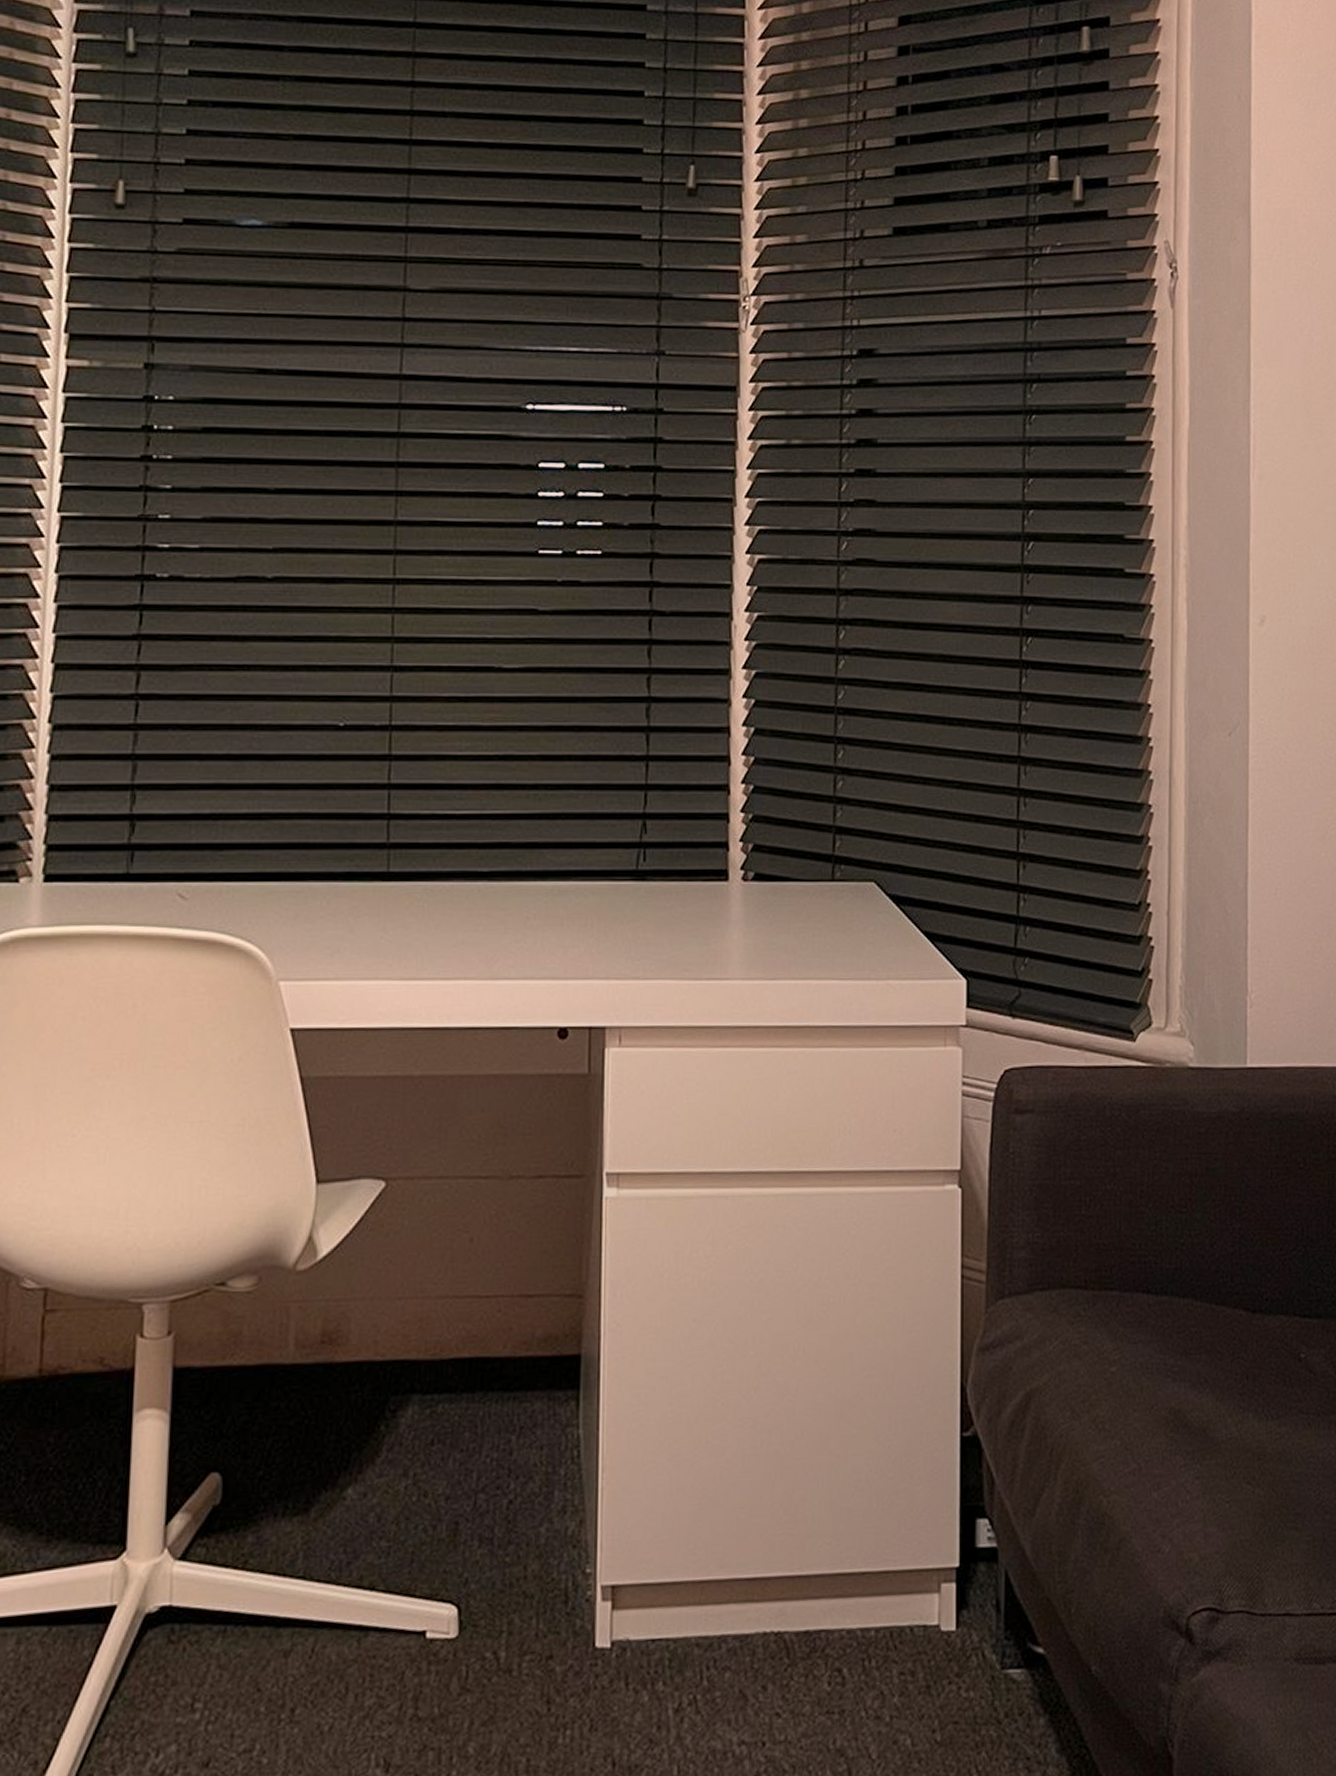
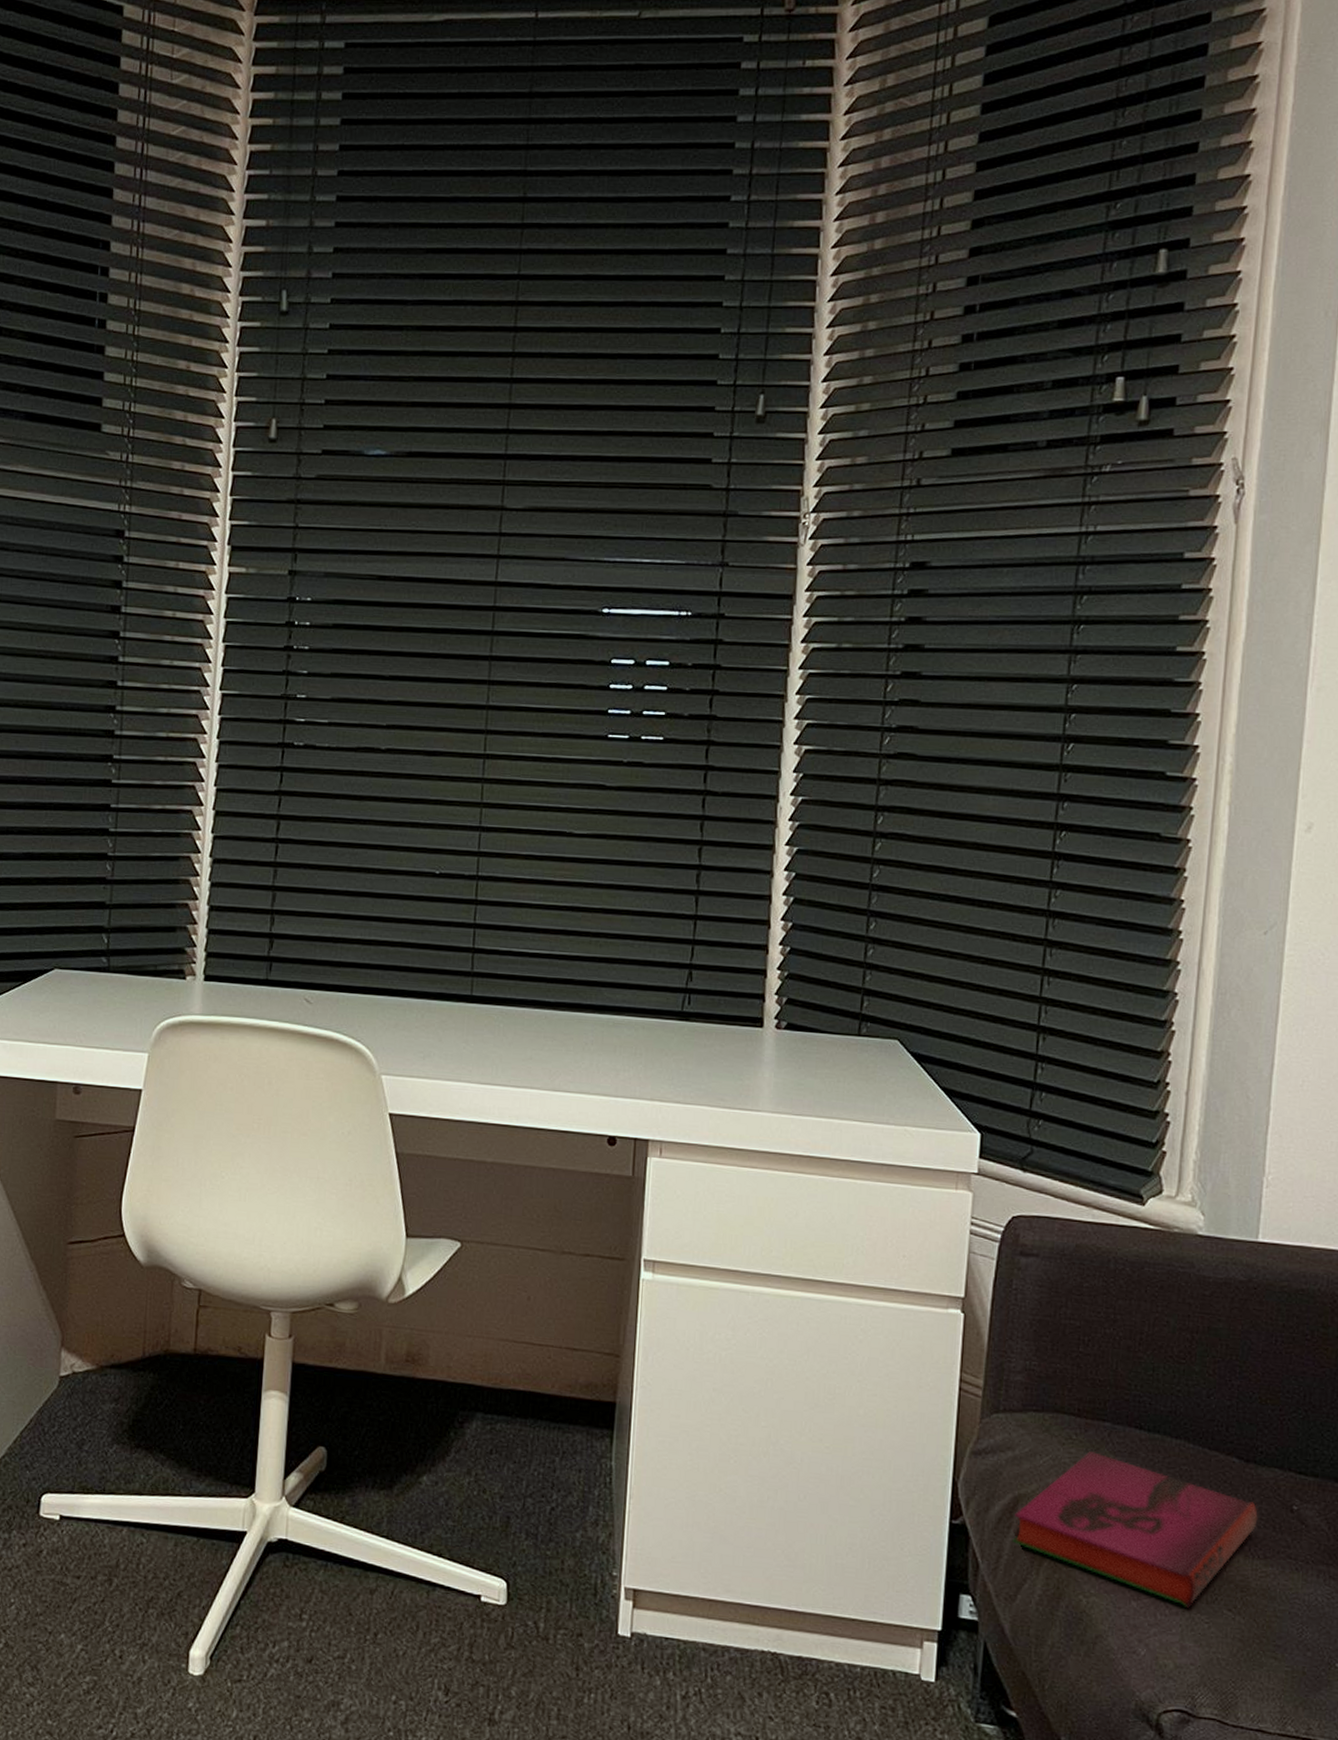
hardback book: none [1027,1327,1268,1489] -> present [1012,1451,1258,1608]

